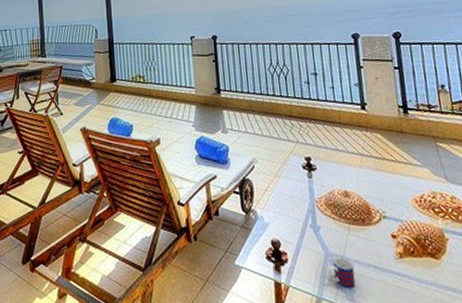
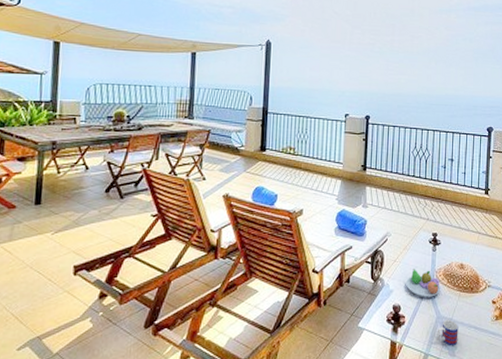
fruit bowl: none [282,198,325,232] -> present [406,269,440,299]

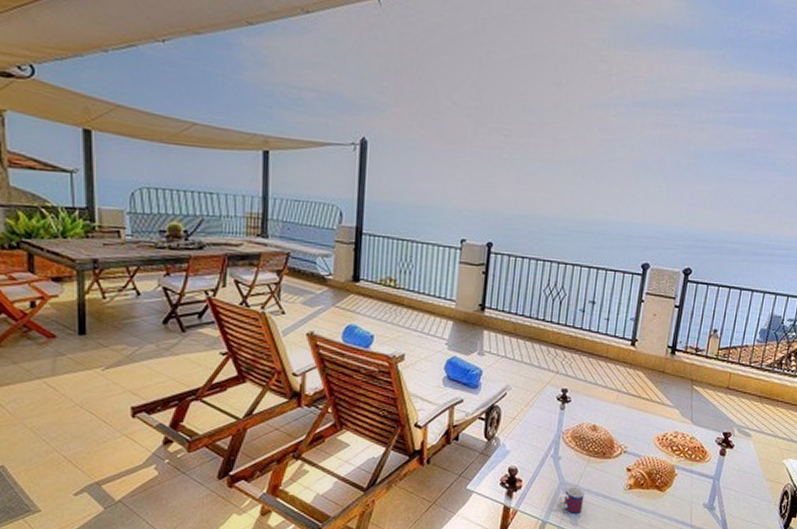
fruit bowl: present [406,269,440,299] -> none [525,428,567,462]

